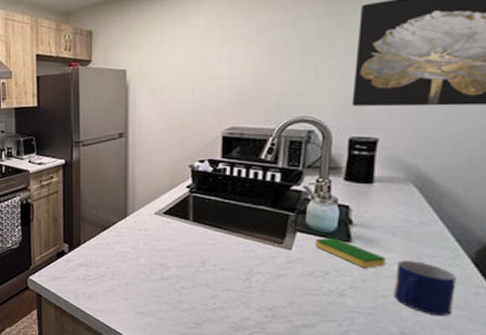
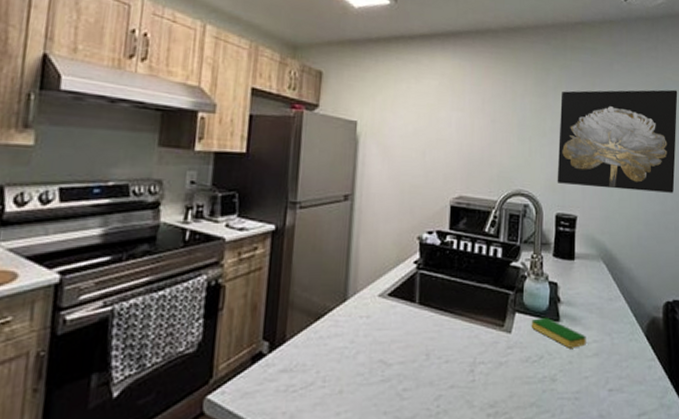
mug: present [394,260,457,316] -> none [594,338,636,393]

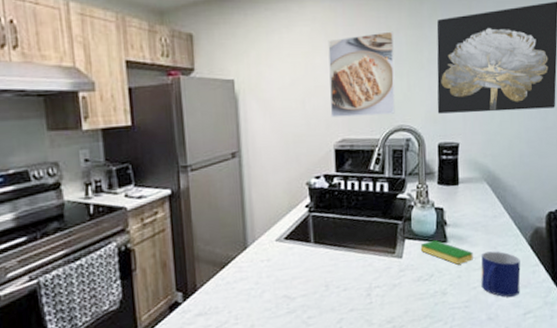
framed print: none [449,95,518,177] -> present [328,31,395,118]
mug: none [594,338,636,393] -> present [481,251,521,297]

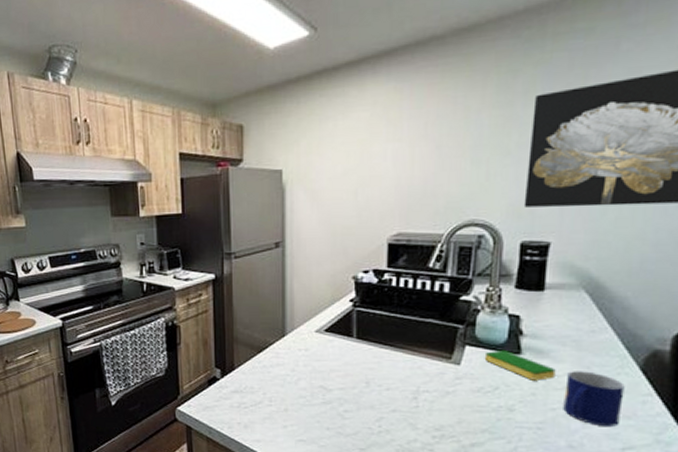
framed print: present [328,31,395,118] -> none [386,112,473,210]

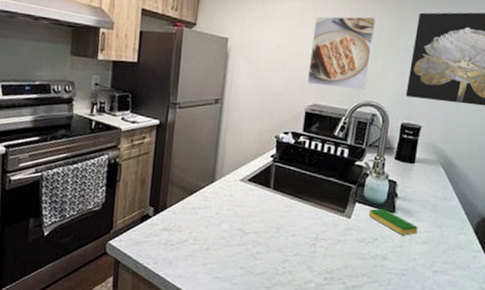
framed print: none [386,112,473,210] -> present [306,16,376,90]
mug: present [563,371,625,426] -> none [421,229,463,275]

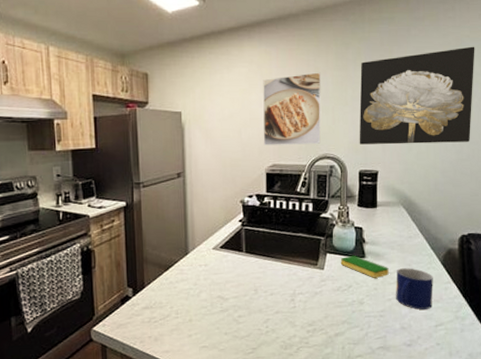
mug: none [421,229,463,275] -> present [396,268,433,310]

